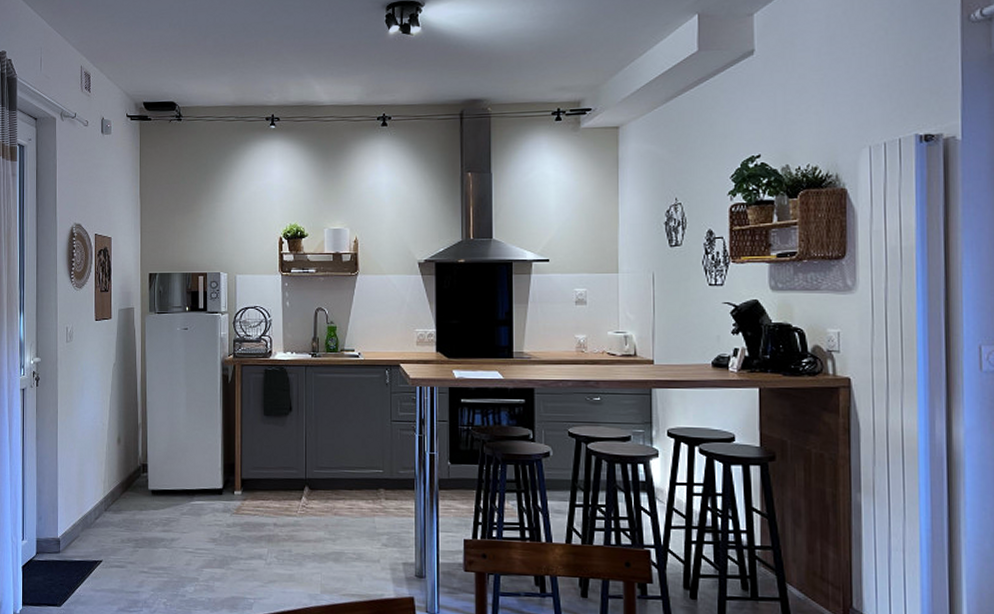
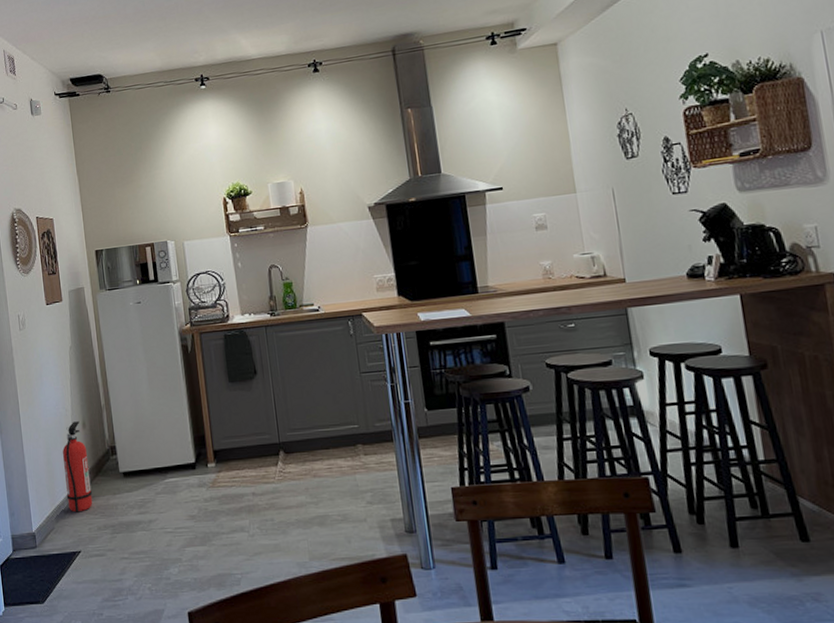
fire extinguisher: none [94,436,119,524] -> present [63,421,93,513]

